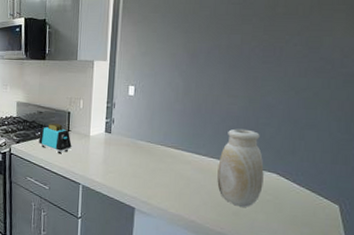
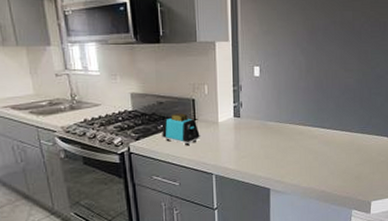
vase: present [217,128,264,207] -> none [341,100,378,171]

